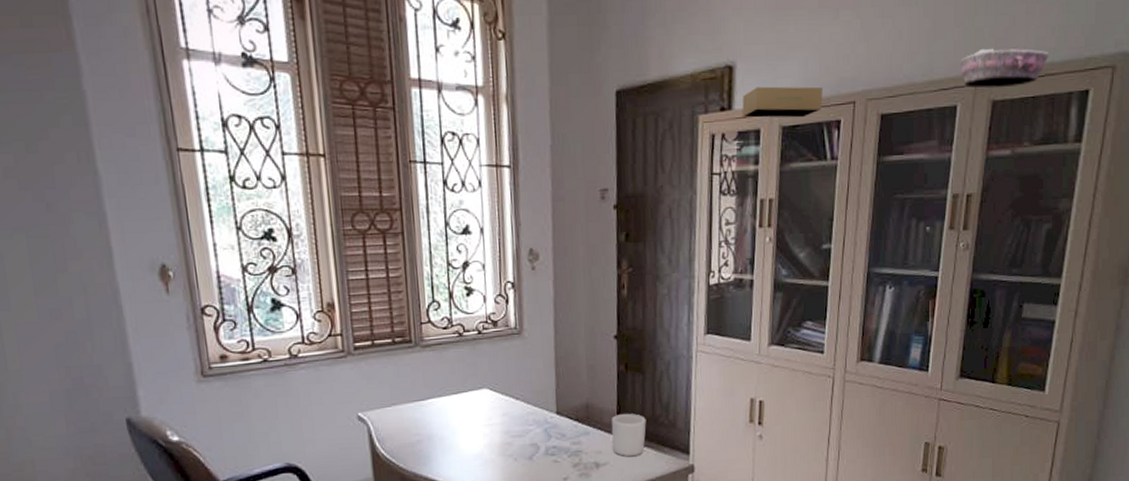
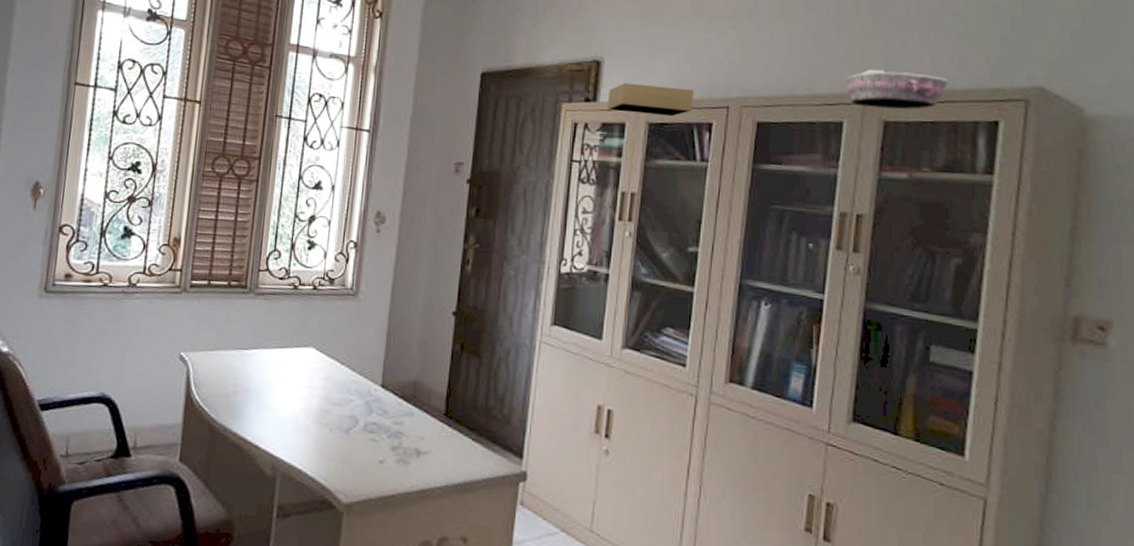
mug: present [611,413,646,457] -> none [437,398,478,450]

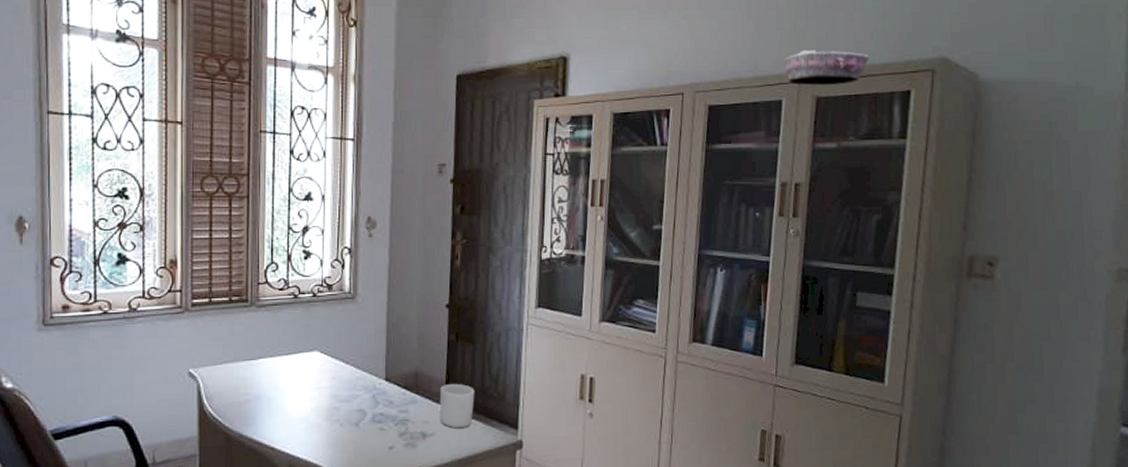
mug: none [437,398,478,450] -> present [439,383,475,429]
box: present [607,83,693,117] -> none [575,76,652,106]

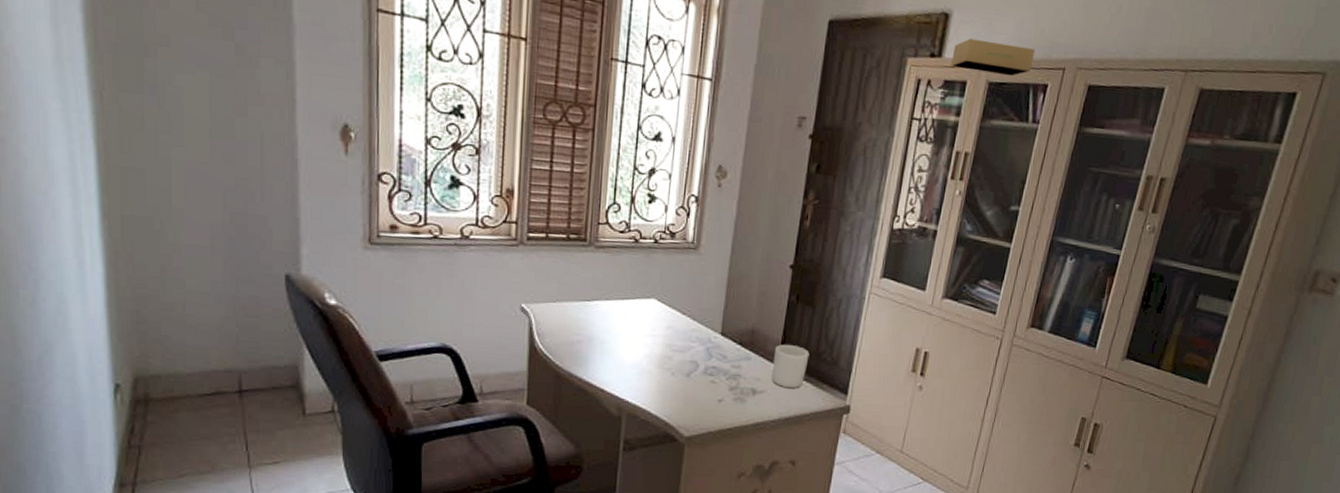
box: none [575,76,652,106] -> present [951,38,1035,77]
decorative basket: present [784,50,869,86] -> none [1173,35,1263,78]

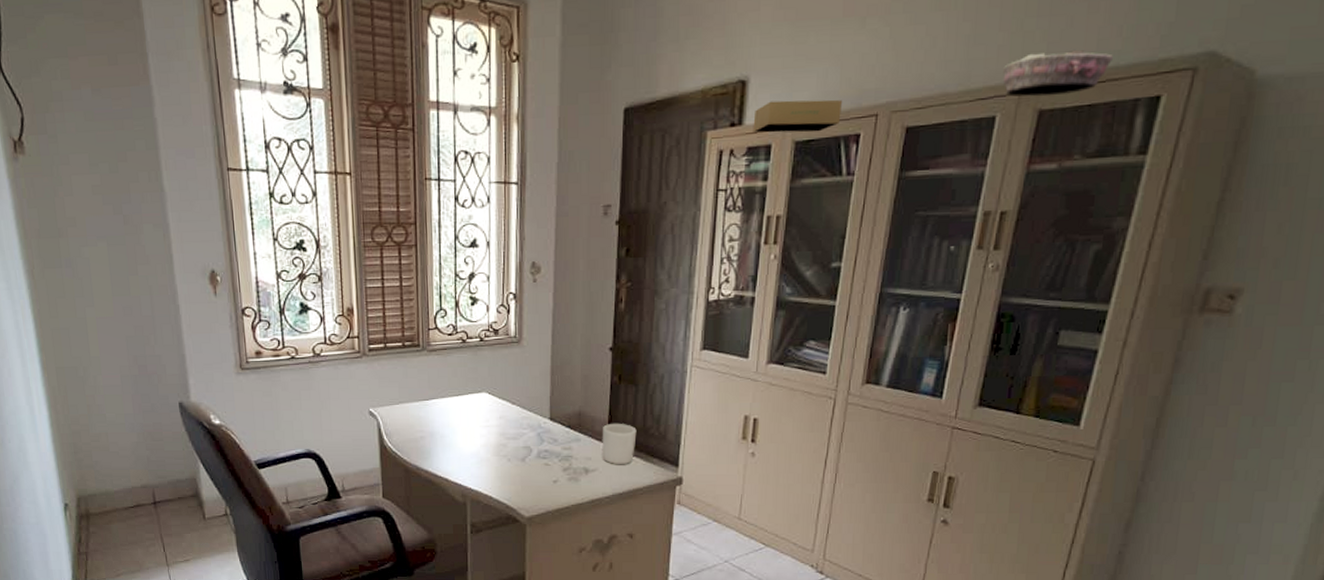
decorative basket: none [1173,35,1263,78] -> present [1002,50,1113,97]

